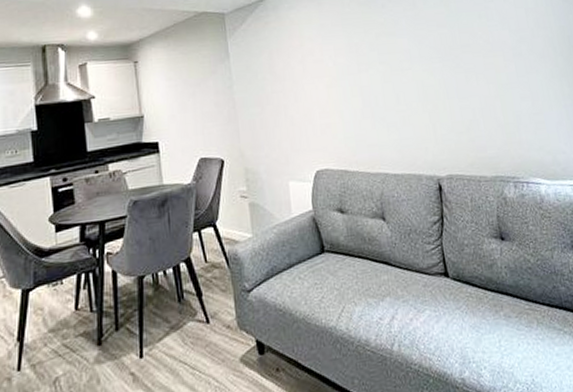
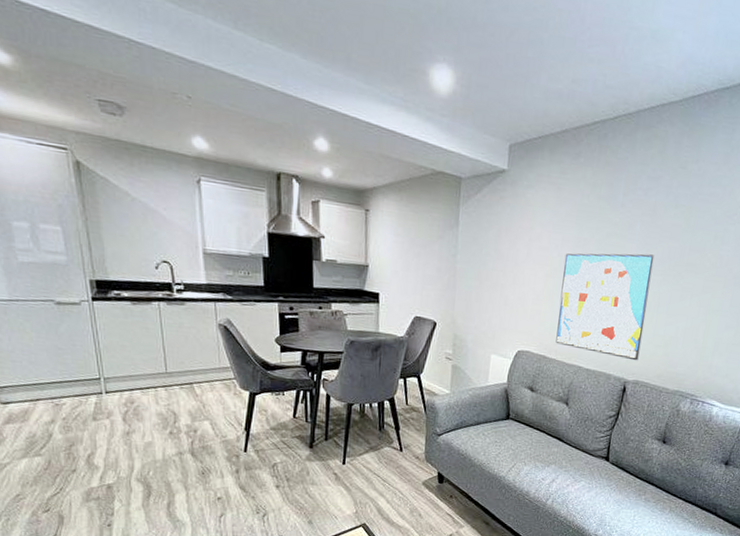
wall art: none [340,44,445,155] -> present [555,253,655,361]

